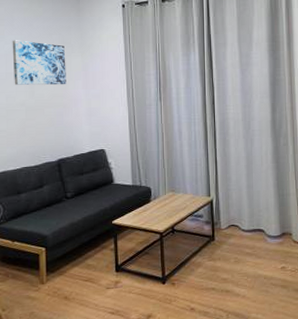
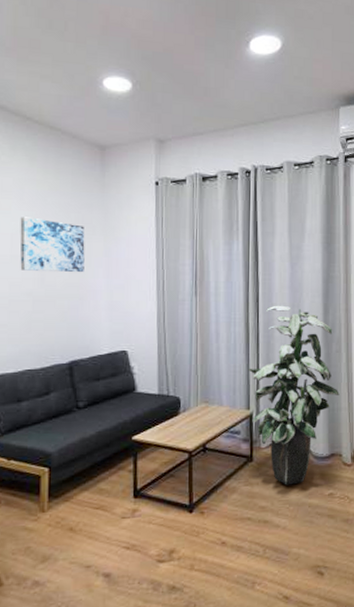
indoor plant: none [207,106,288,260] -> present [248,305,340,485]

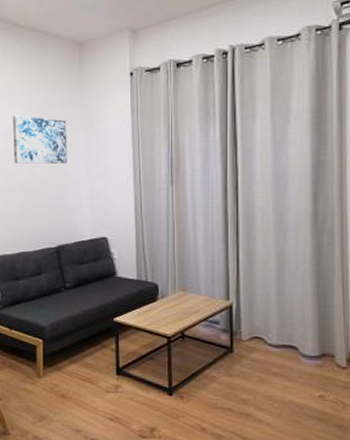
indoor plant: present [248,305,340,485] -> none [227,193,332,381]

